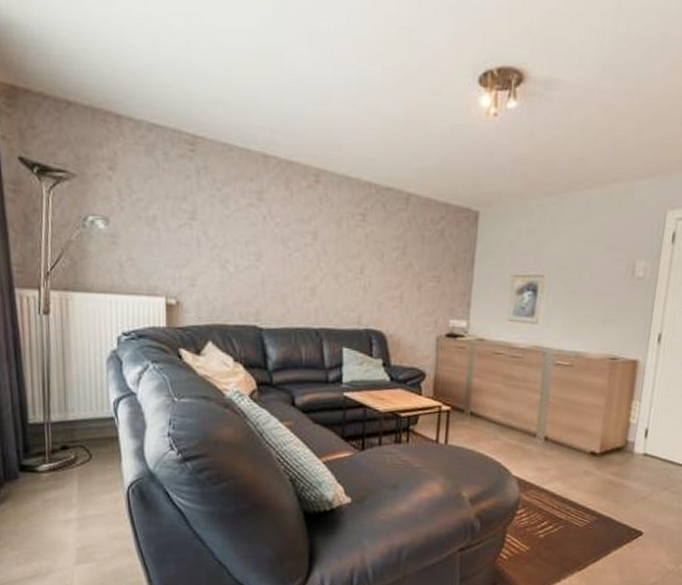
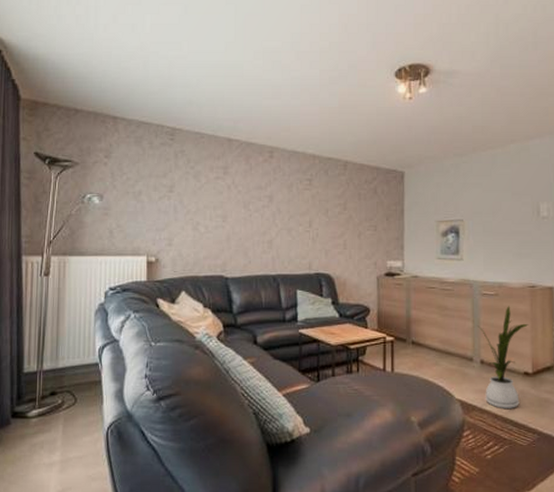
house plant: none [544,379,604,489] -> present [478,306,529,408]

